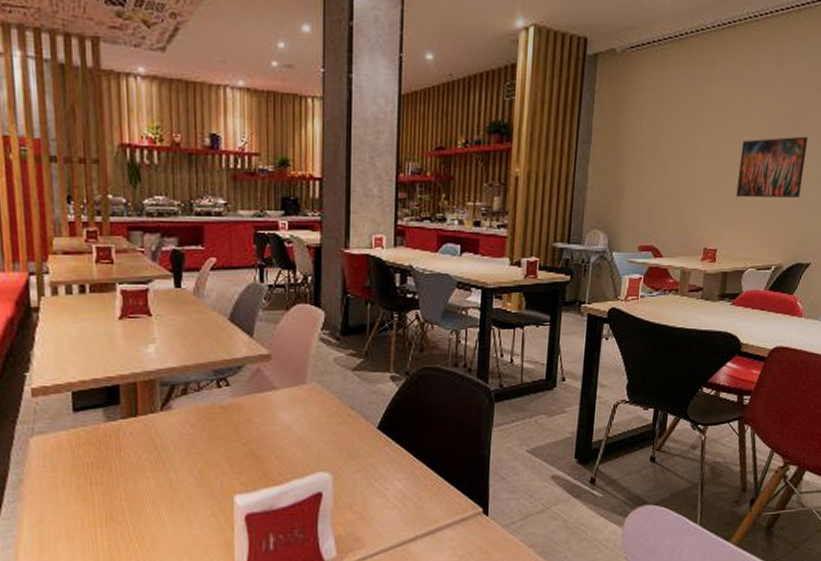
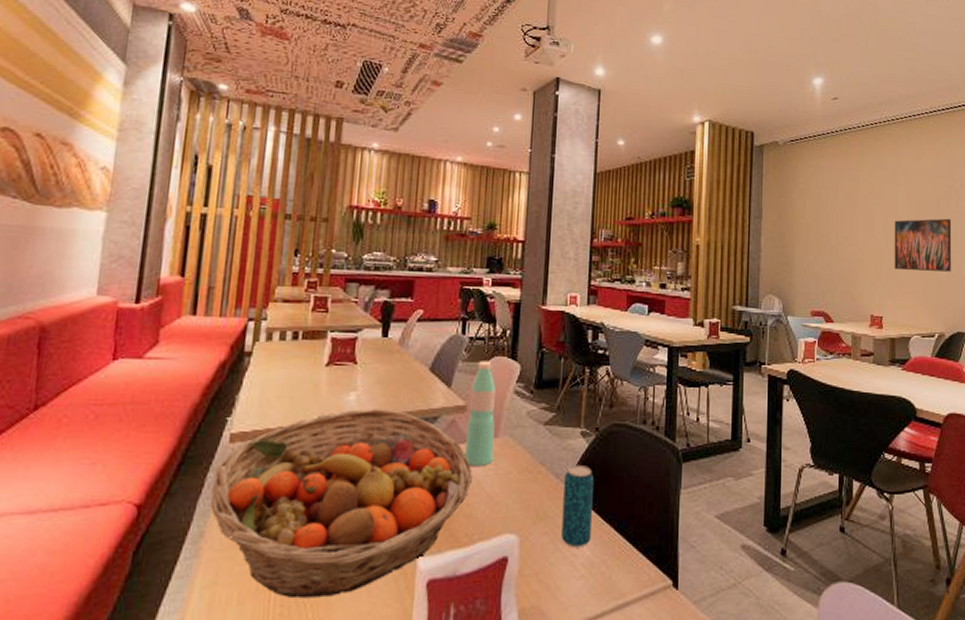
fruit basket: none [22,359,282,533] -> present [211,407,472,599]
water bottle: none [272,309,303,412] -> present [464,361,496,466]
beverage can: none [374,408,404,483] -> present [561,465,594,548]

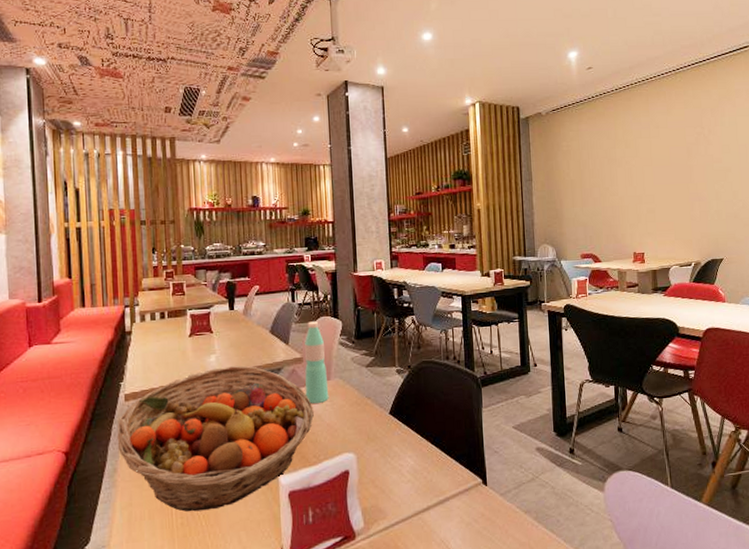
beverage can: present [561,465,594,548] -> none [387,396,413,460]
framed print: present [894,218,952,272] -> none [649,162,704,212]

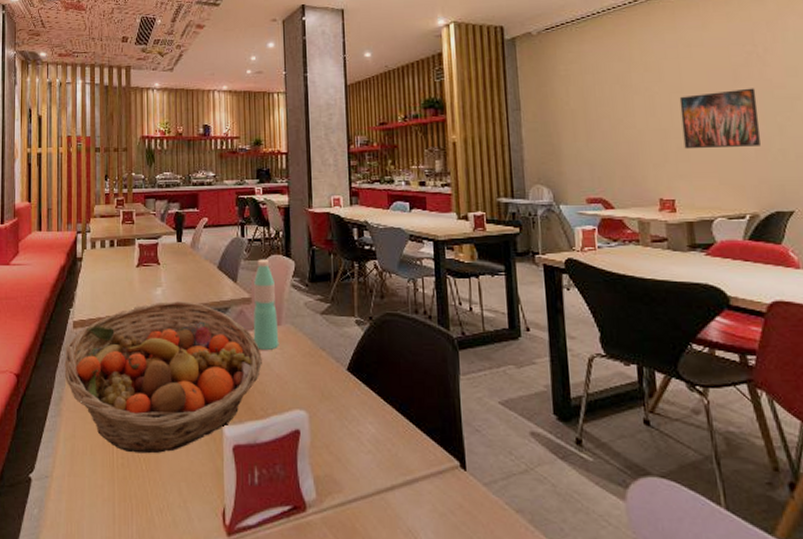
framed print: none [649,162,704,212] -> present [679,88,760,149]

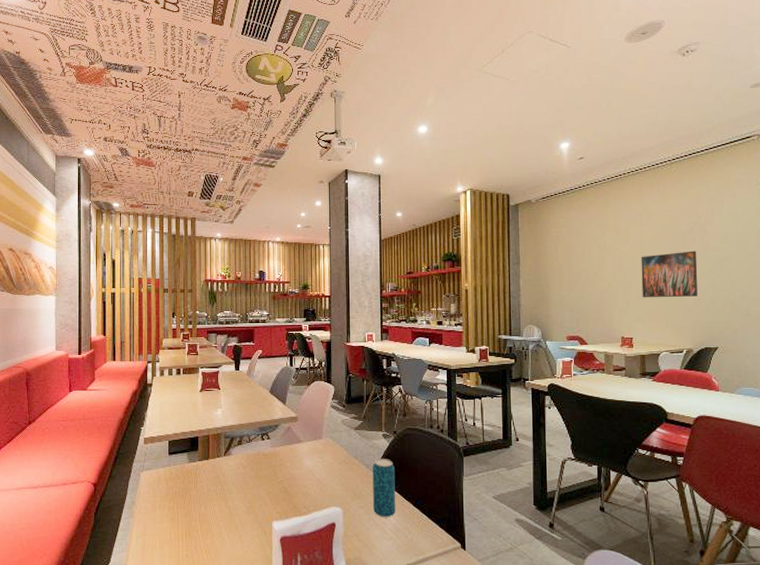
fruit basket: present [64,300,262,454] -> none [136,419,305,546]
water bottle: present [253,259,279,350] -> none [298,385,320,459]
beverage can: none [344,351,374,426] -> present [373,459,395,518]

